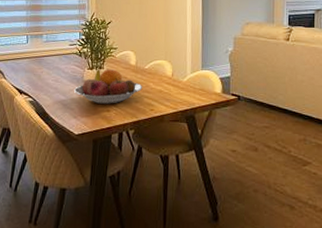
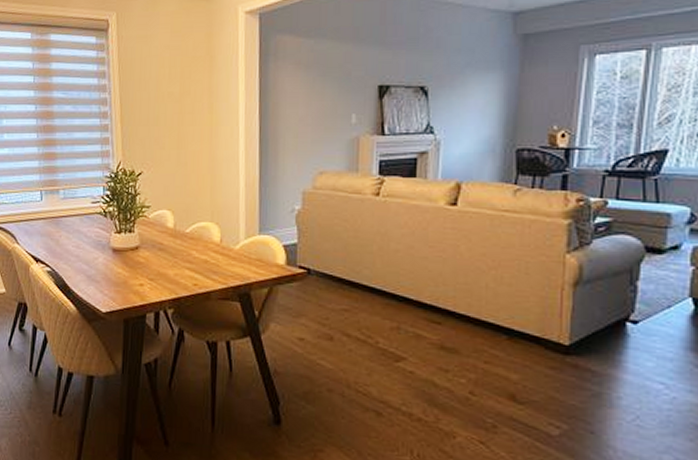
fruit bowl: present [74,69,143,104] -> none [99,233,184,277]

